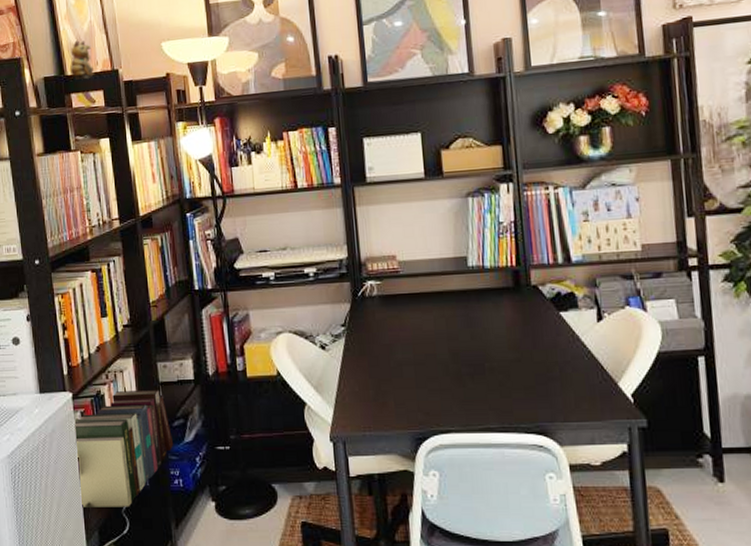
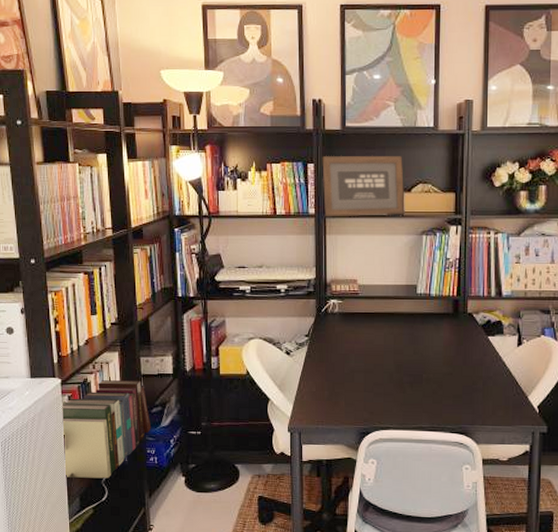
decorative figurine: present [70,40,95,81] -> none [72,59,96,99]
picture frame: none [344,109,445,186] -> present [322,156,405,217]

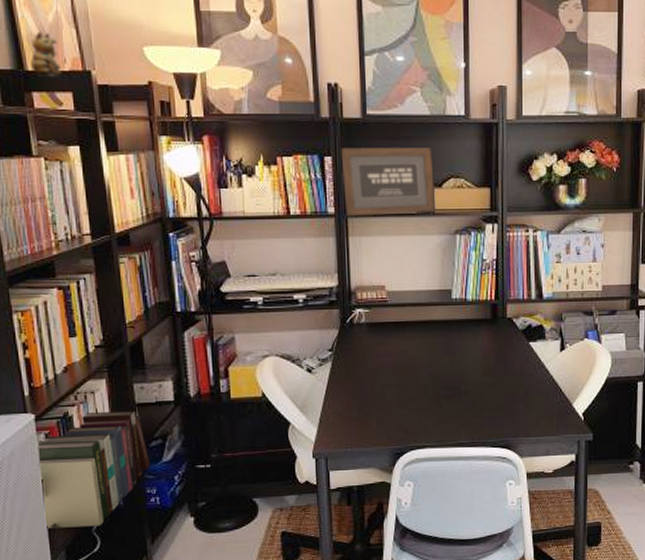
decorative figurine: none [72,59,96,99] -> present [31,32,62,80]

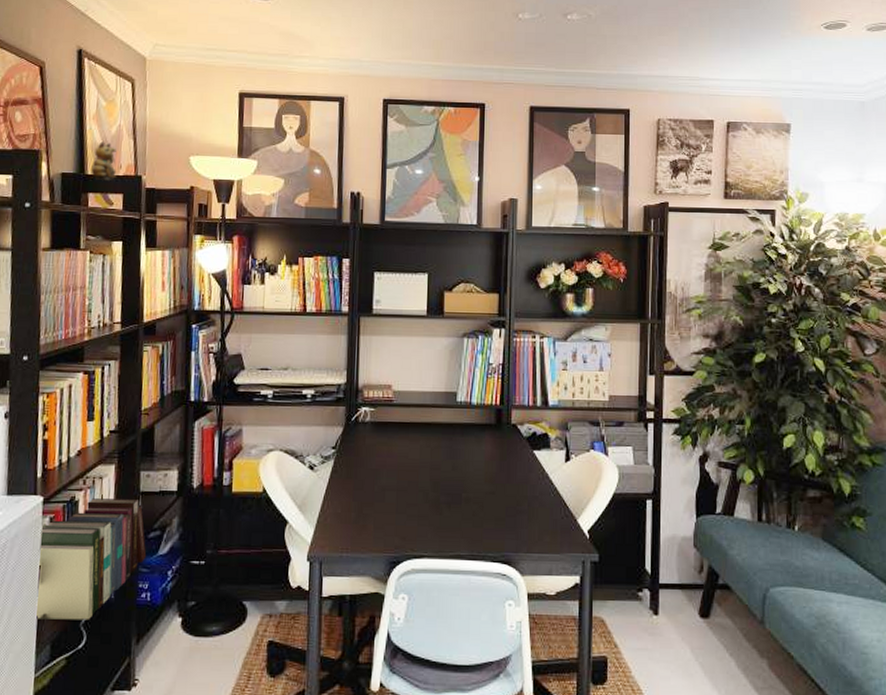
picture frame: present [341,148,436,217] -> none [358,251,446,317]

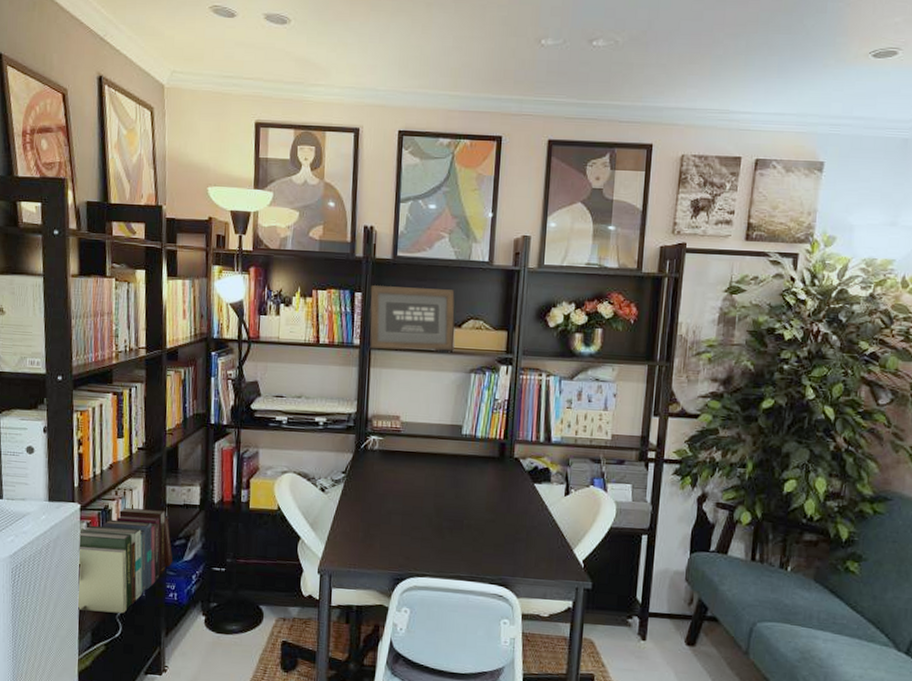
decorative figurine: present [91,141,117,183] -> none [114,171,139,212]
picture frame: none [358,251,446,317] -> present [369,285,455,351]

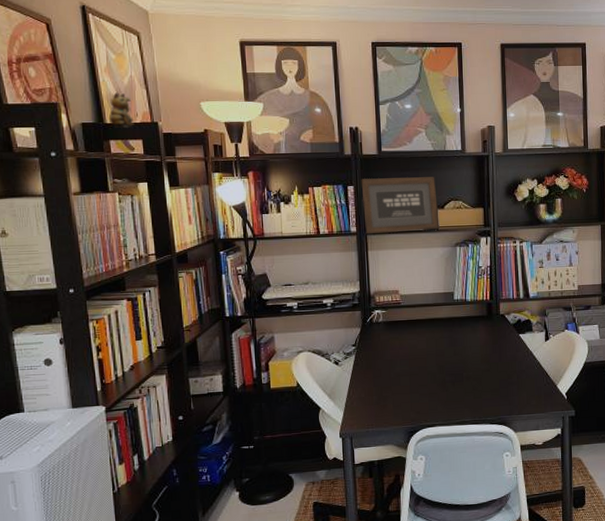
books: present [78,508,173,614] -> none [108,401,203,505]
decorative figurine: none [114,171,139,212] -> present [109,92,135,130]

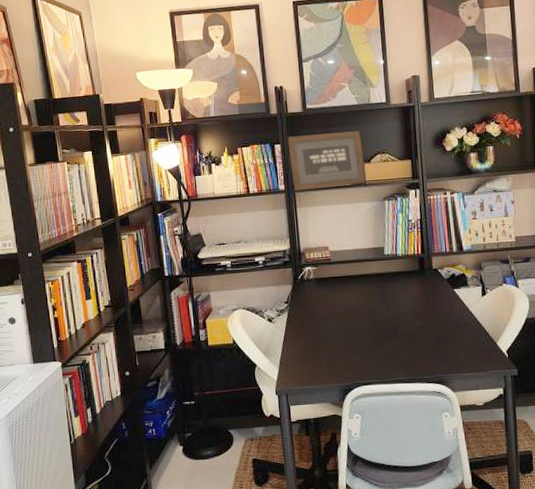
decorative figurine: present [109,92,135,130] -> none [57,69,79,104]

